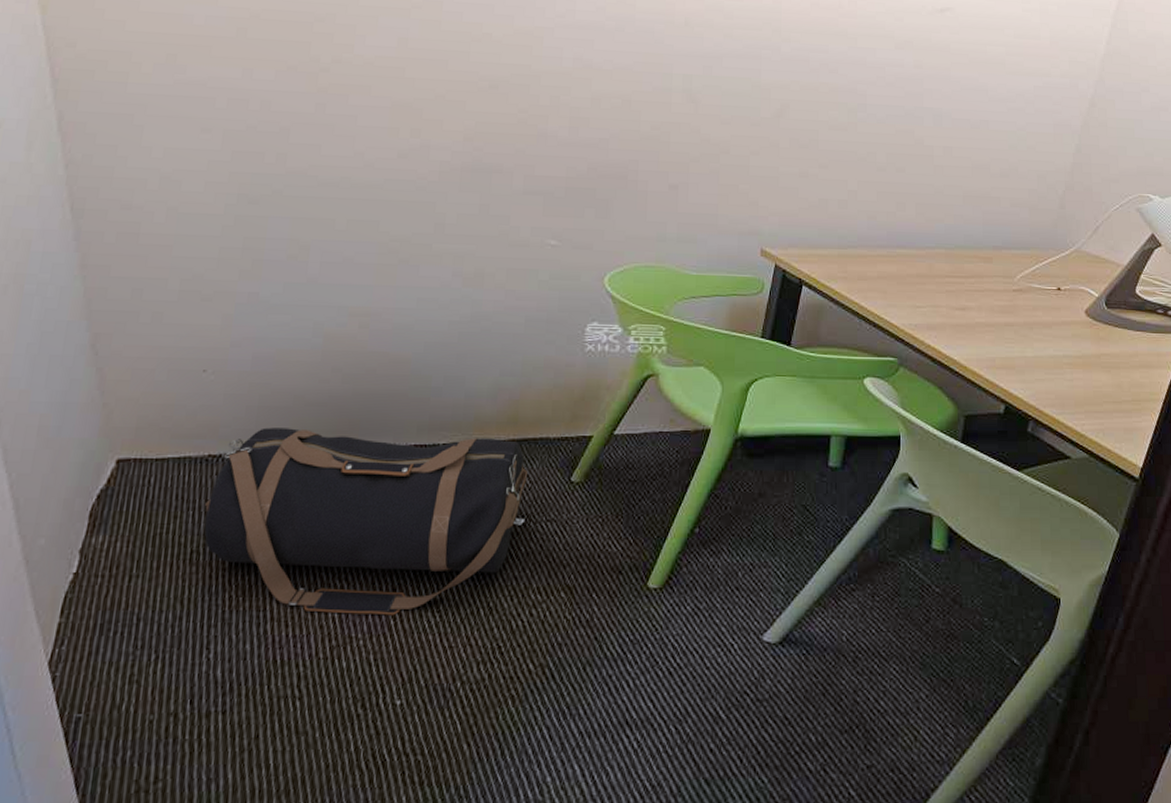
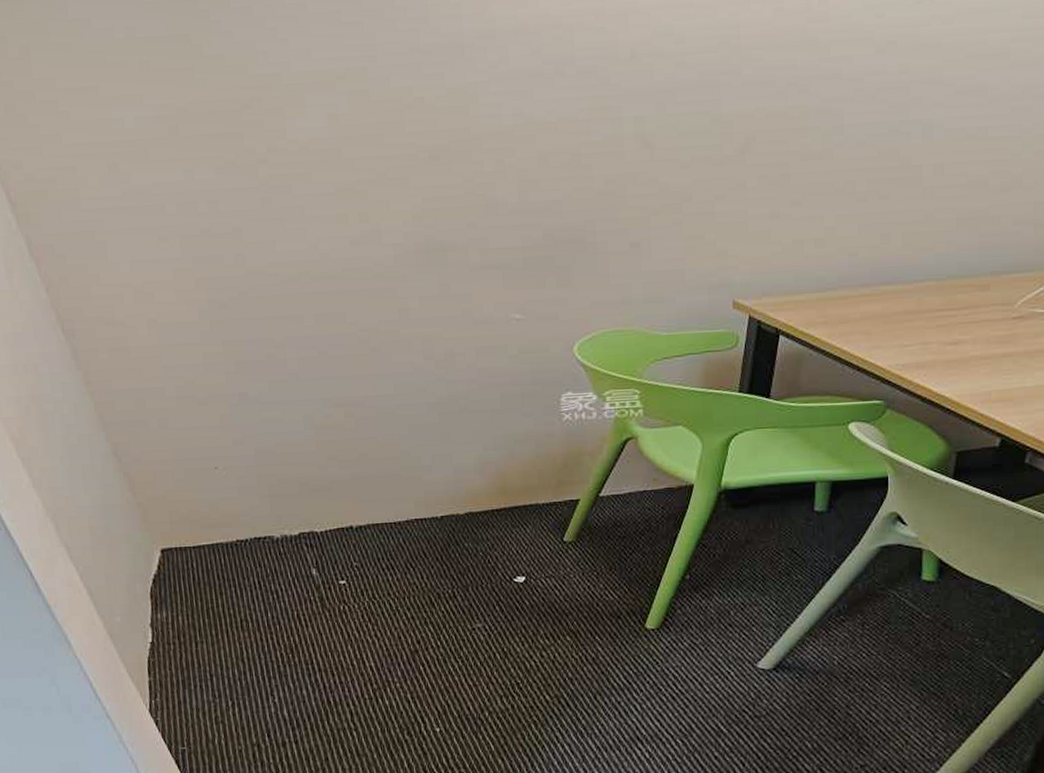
duffel bag: present [204,427,527,616] -> none [243,508,522,663]

